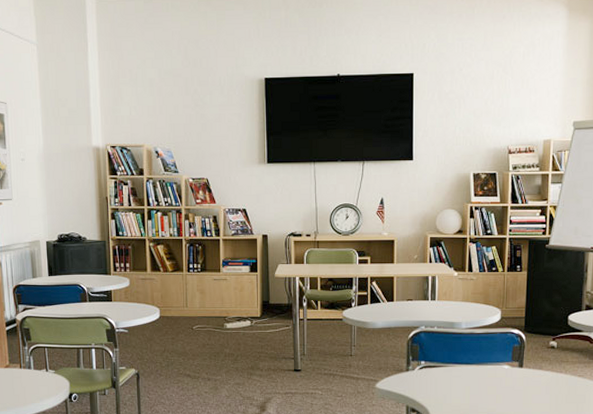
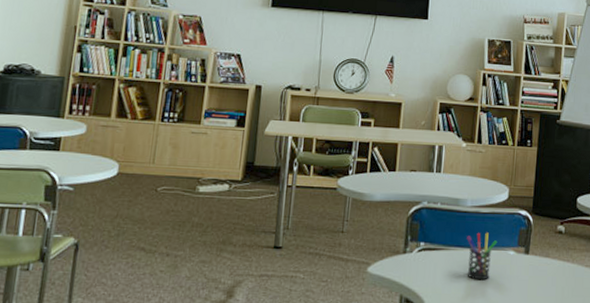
pen holder: none [463,350,492,391] -> present [467,232,498,280]

